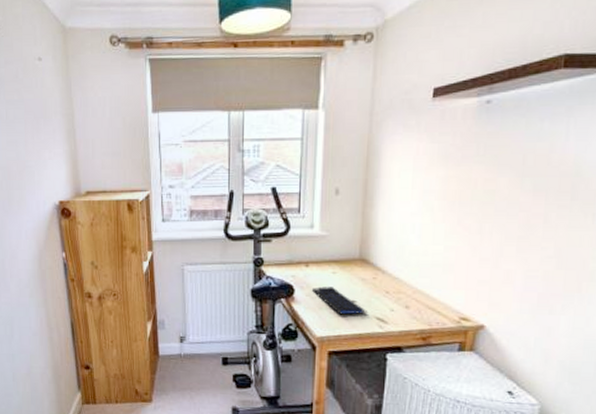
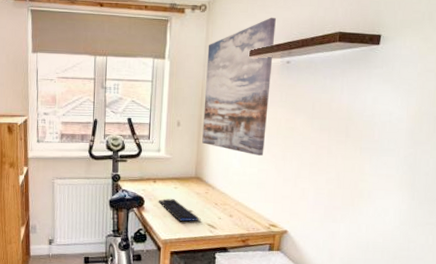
wall art: none [368,41,471,229] -> present [202,17,276,156]

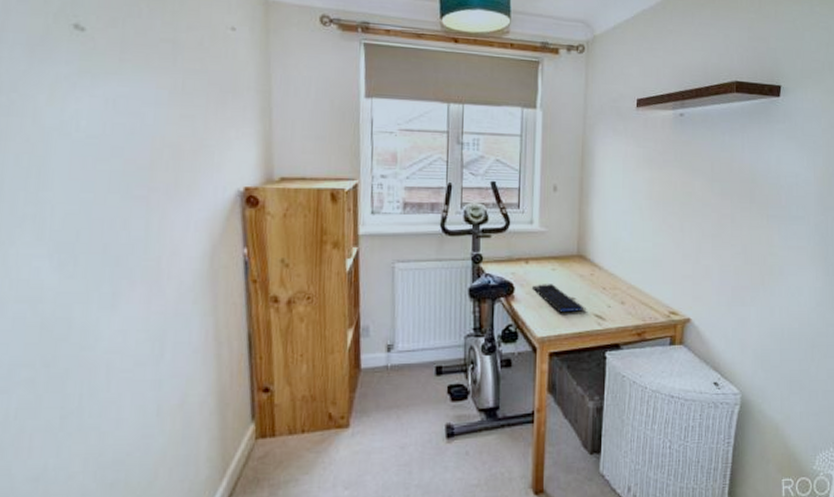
wall art: present [202,17,276,156] -> none [585,62,665,227]

